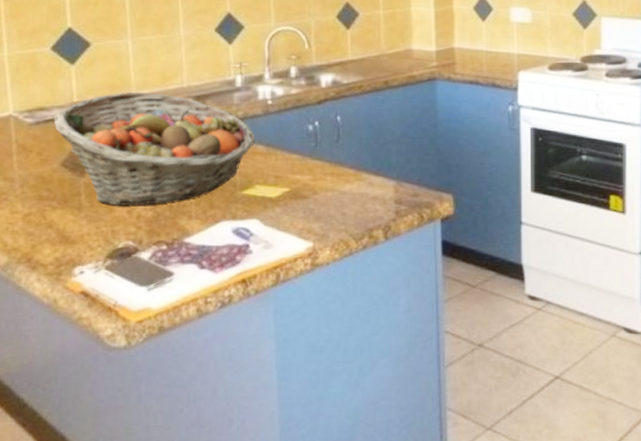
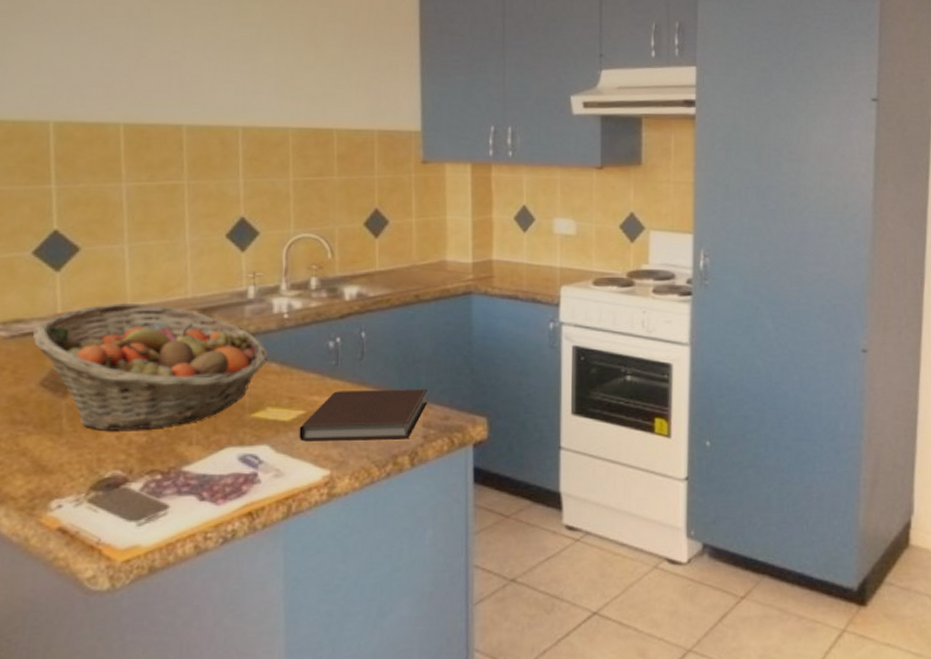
notebook: none [284,168,398,216] -> present [299,388,428,442]

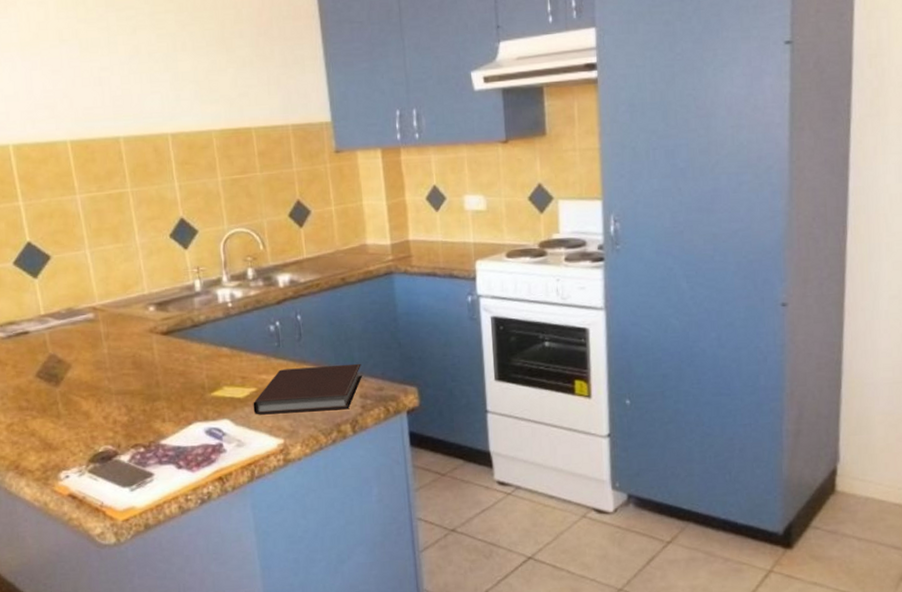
fruit basket: present [33,302,268,431] -> none [25,301,219,413]

